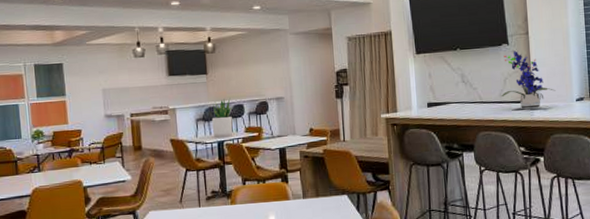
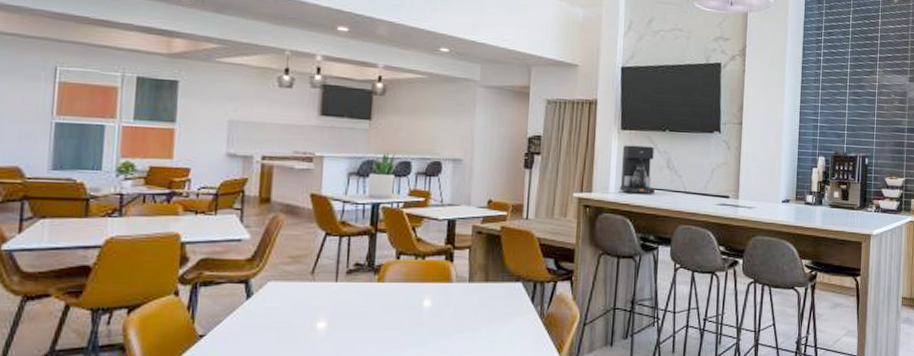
coffee maker: none [420,65,454,109] -> present [620,145,656,194]
flower arrangement: present [501,51,556,110] -> none [707,140,763,206]

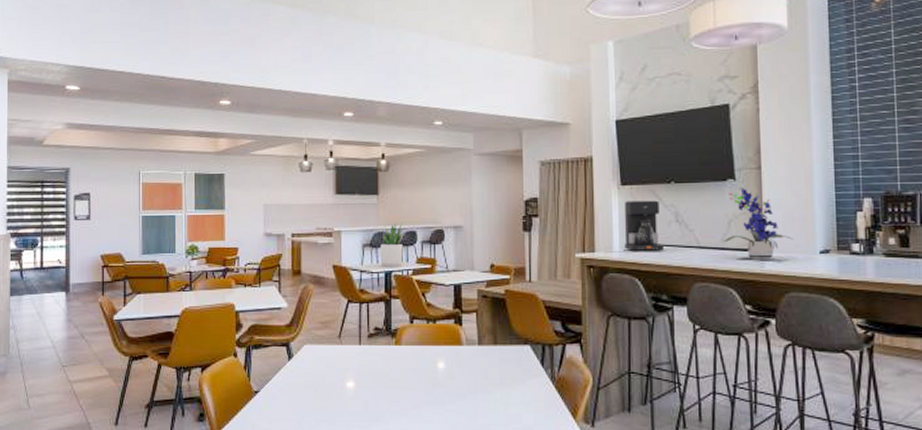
flower arrangement: none [707,140,763,206] -> present [724,188,793,260]

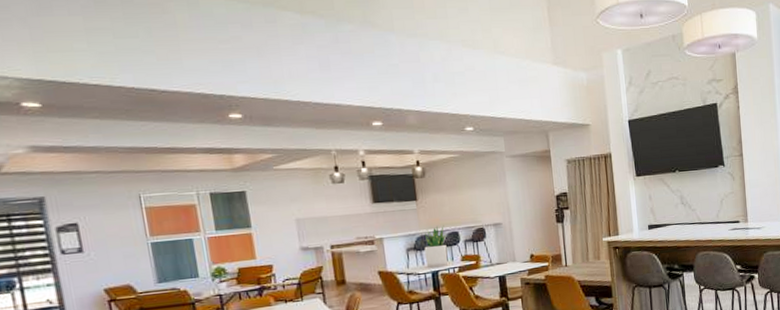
coffee maker: present [625,200,665,251] -> none [640,187,674,231]
flower arrangement: present [724,188,793,260] -> none [718,172,768,230]

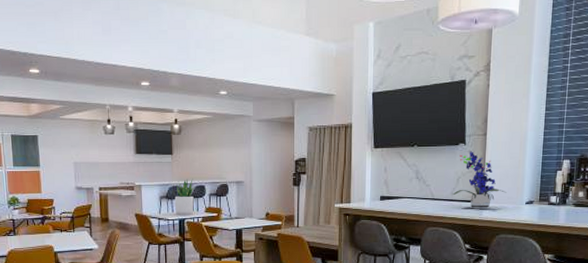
flower arrangement: none [718,172,768,230] -> present [453,151,507,209]

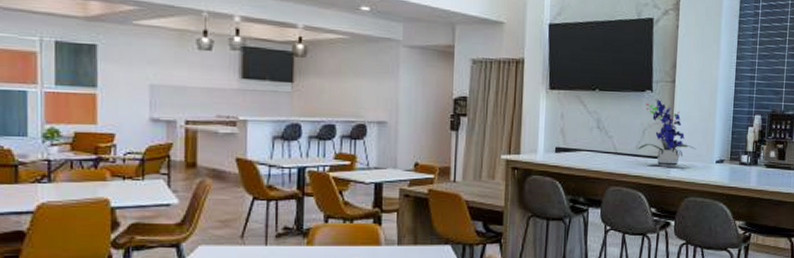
planter: present [175,179,195,216] -> none [293,115,321,163]

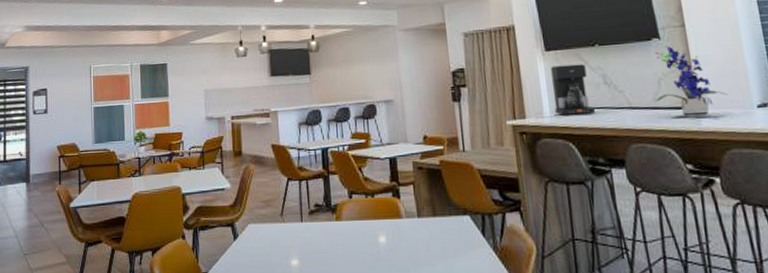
coffee maker: none [548,105,585,155] -> present [551,64,596,115]

